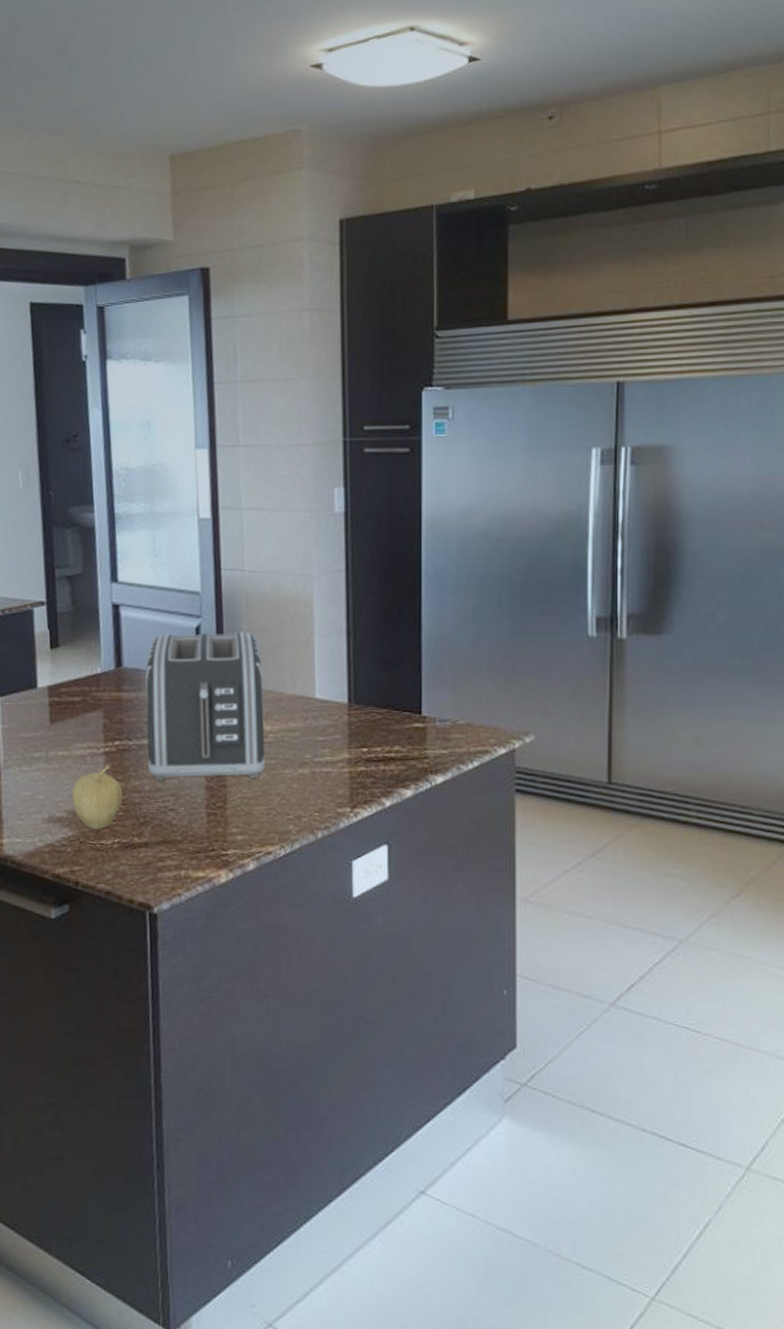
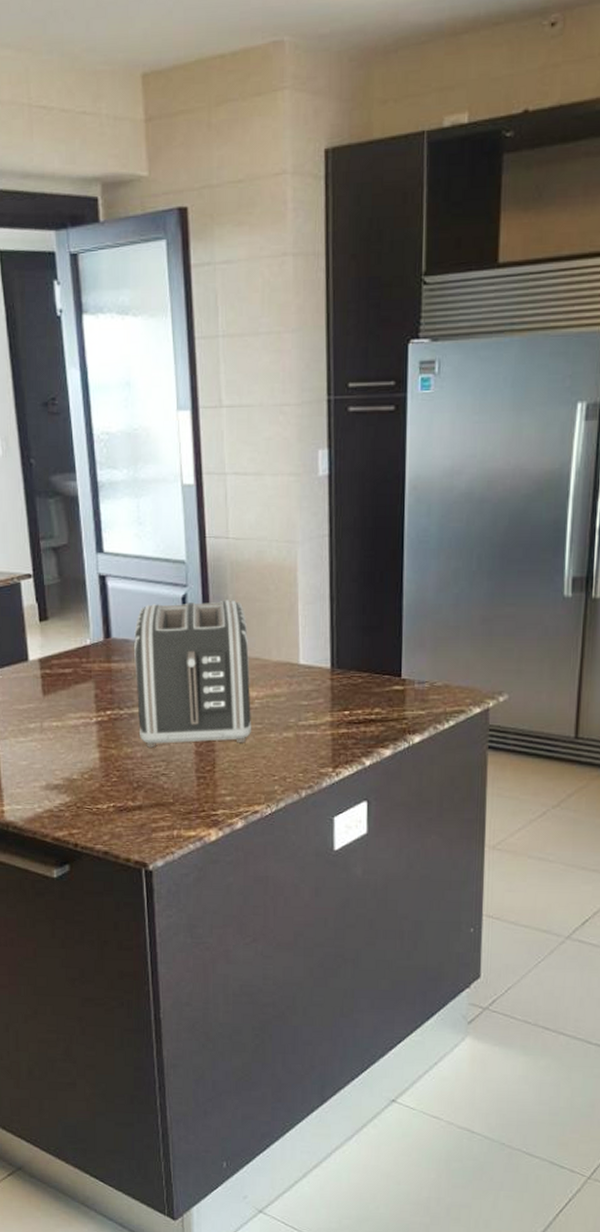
fruit: present [71,764,123,830] -> none [66,733,116,795]

